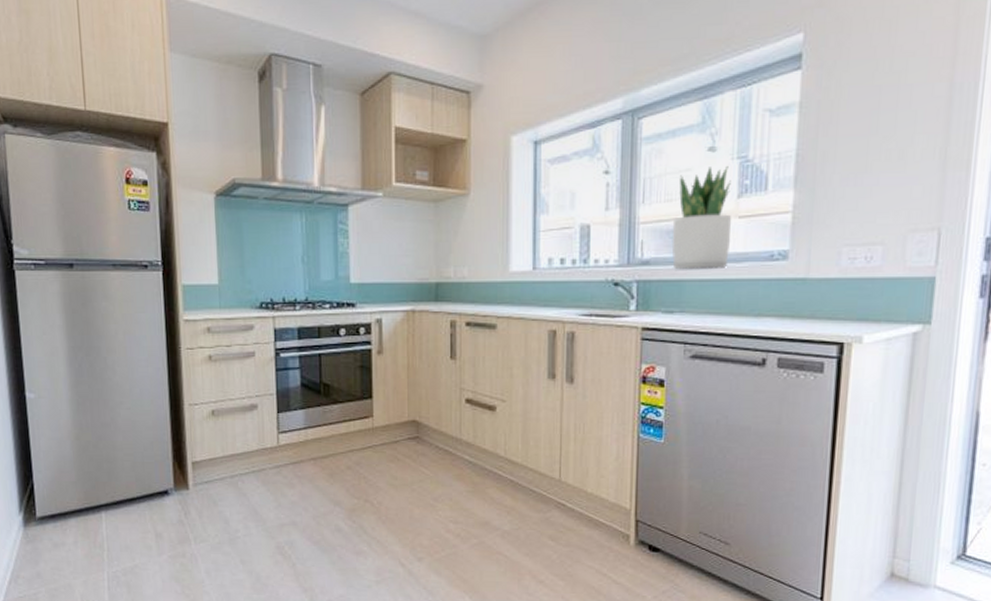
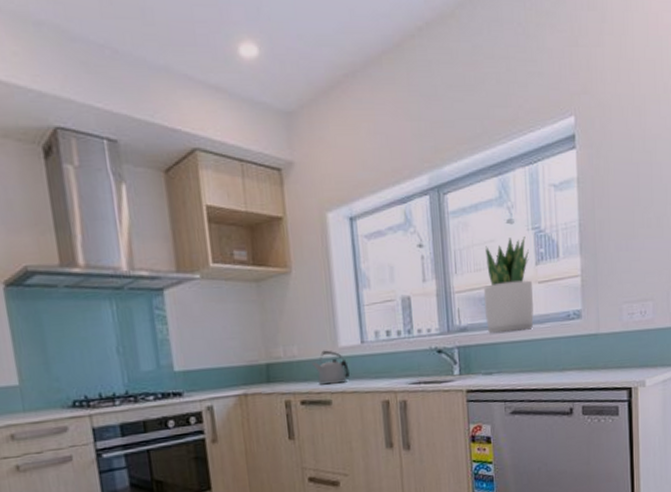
kettle: none [480,274,518,308] -> present [311,350,350,384]

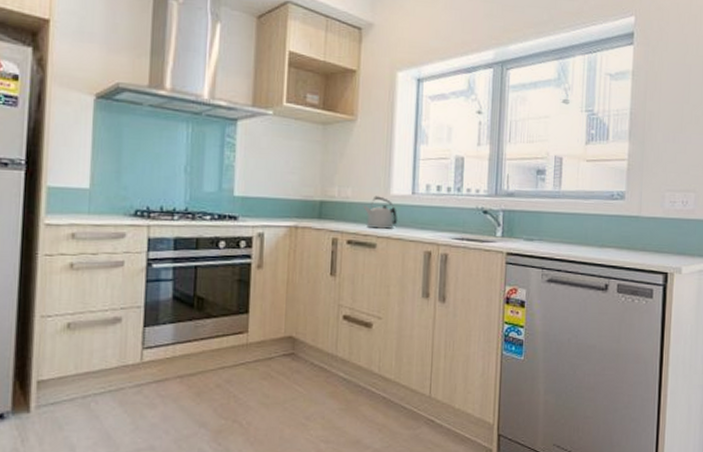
planter: present [483,237,534,334] -> none [532,116,581,204]

